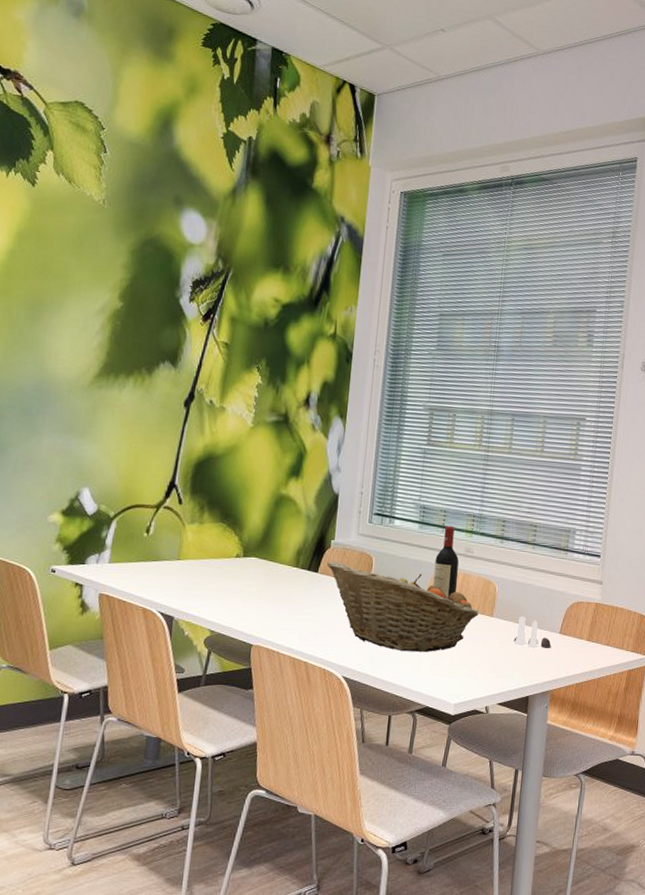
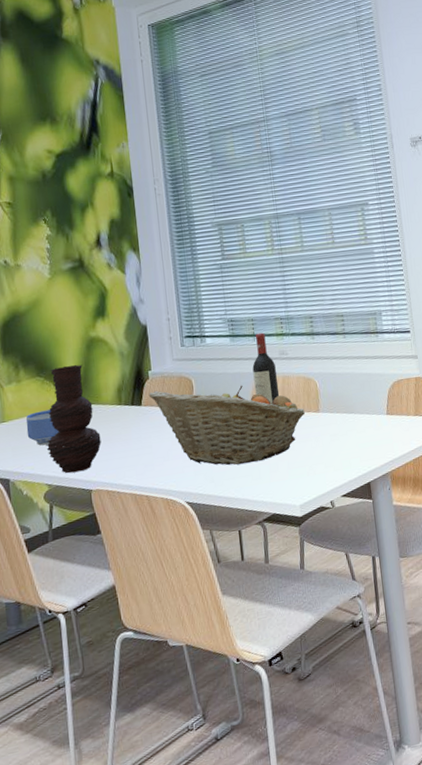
bowl: none [199,556,231,591] -> present [25,410,59,446]
vase: none [215,517,272,625] -> present [46,364,101,474]
salt and pepper shaker set: present [513,616,552,649] -> none [344,405,382,436]

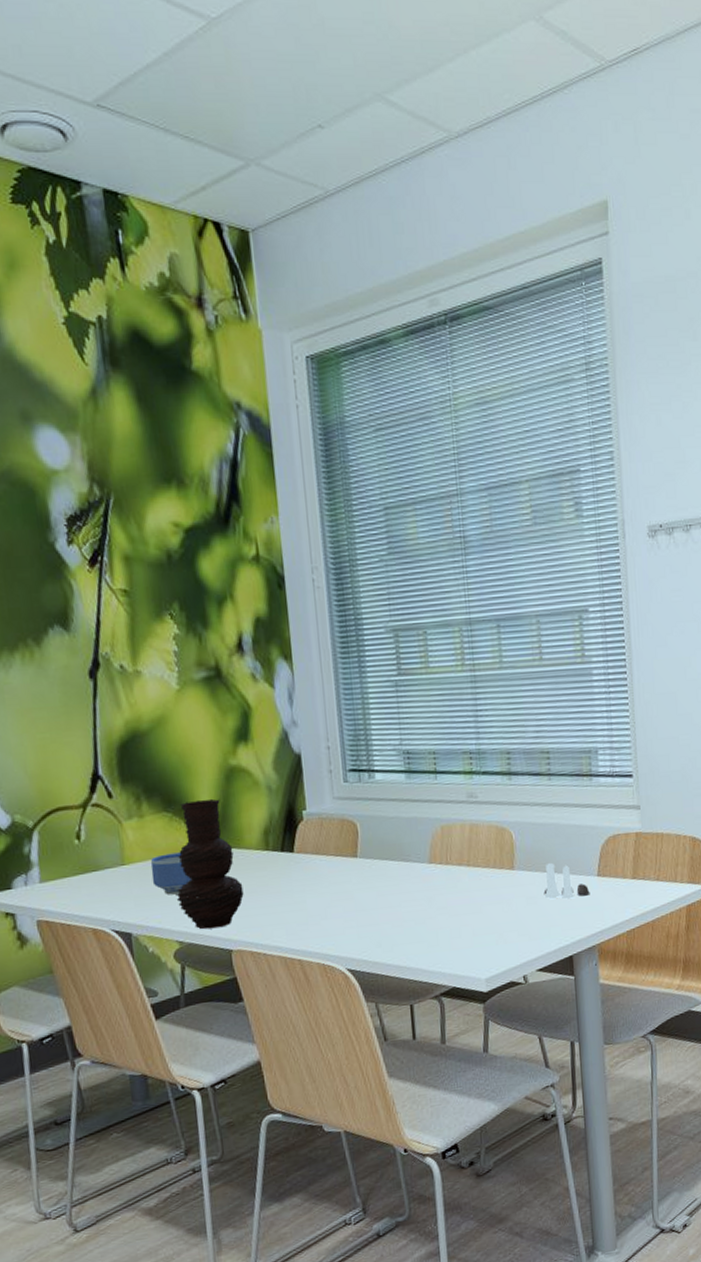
fruit basket: present [149,385,305,465] -> none [303,832,496,929]
wine bottle: present [252,332,280,404] -> none [432,769,466,857]
salt and pepper shaker set: none [344,405,382,436] -> present [543,862,590,900]

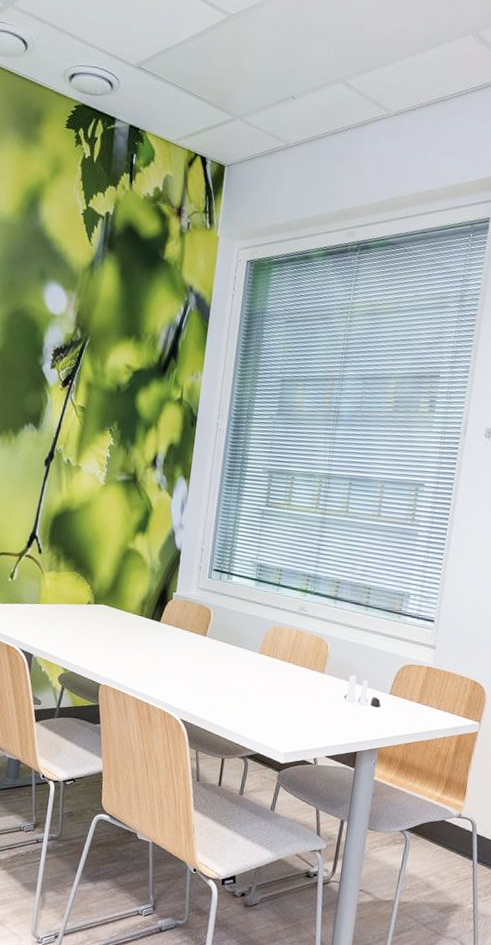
bowl: present [150,852,191,895] -> none [55,602,83,634]
vase: present [176,798,244,930] -> none [69,568,118,666]

